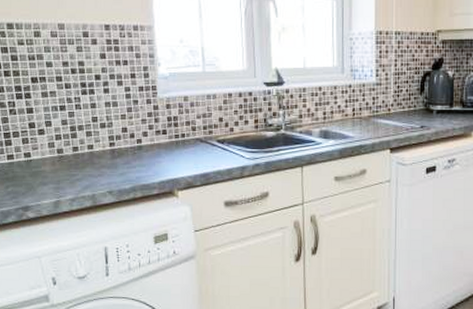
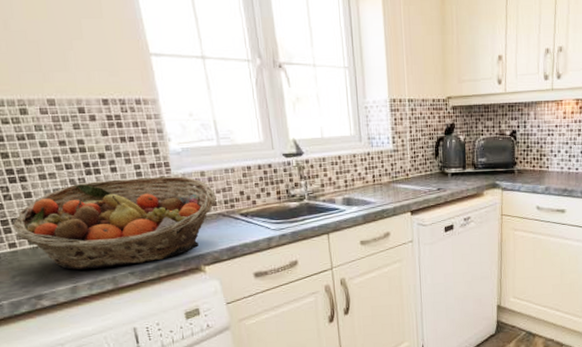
fruit basket: none [13,99,196,185] -> present [12,176,216,270]

